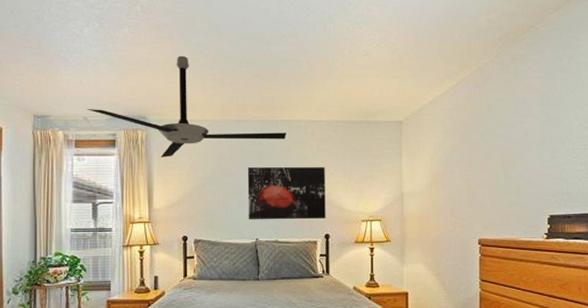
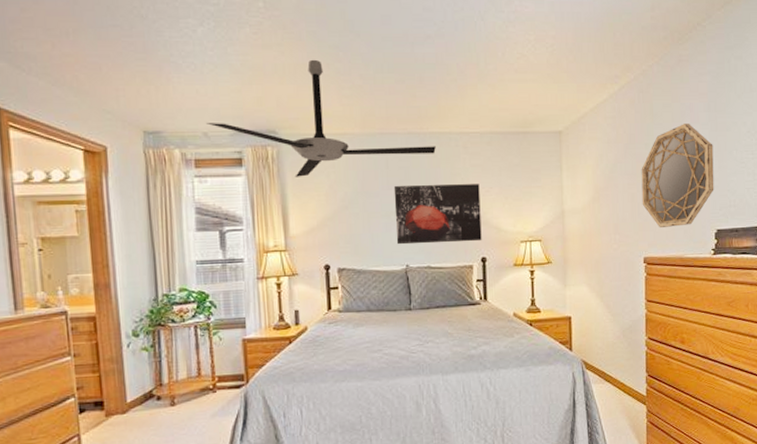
home mirror: none [476,116,547,211] -> present [641,124,714,227]

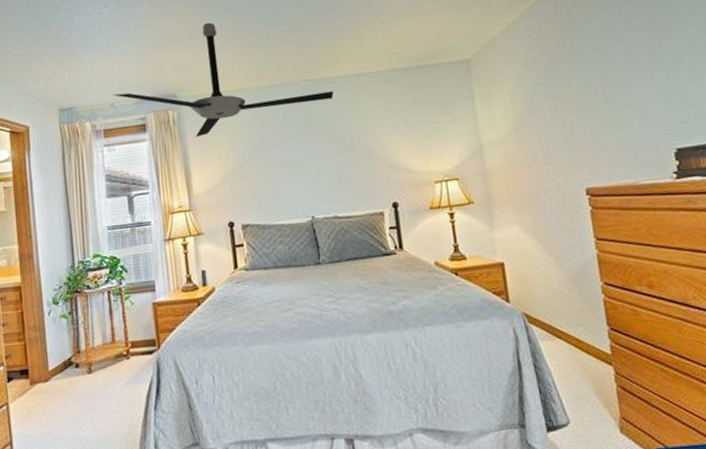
wall art: present [393,184,482,245] -> none [293,125,391,196]
home mirror: present [641,124,714,227] -> none [569,32,666,153]

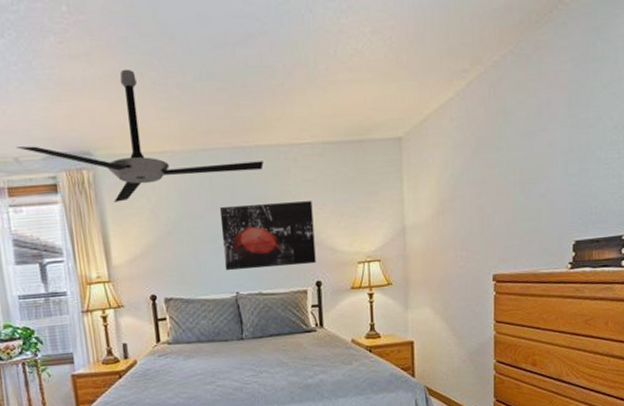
wall art: none [293,125,391,196] -> present [219,201,316,271]

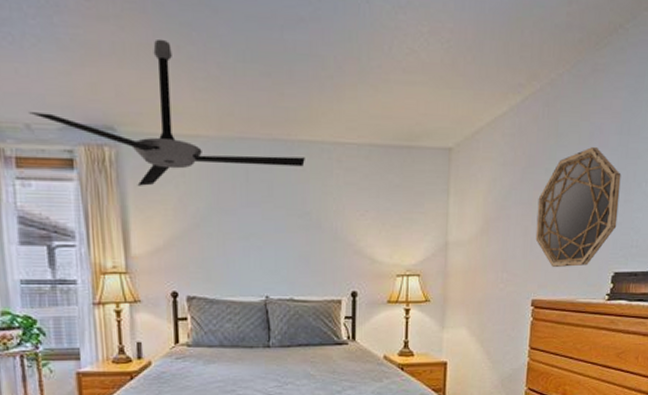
wall art: present [219,201,316,271] -> none [254,203,354,273]
home mirror: none [491,121,574,241] -> present [535,147,621,267]

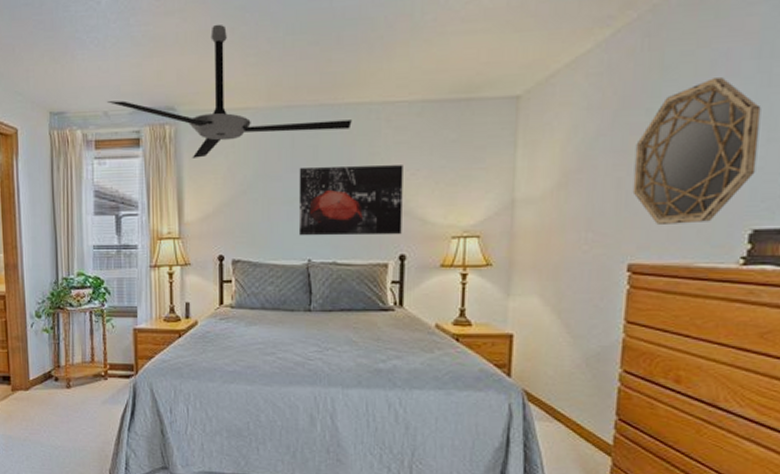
wall art: none [254,203,354,273] -> present [298,165,403,236]

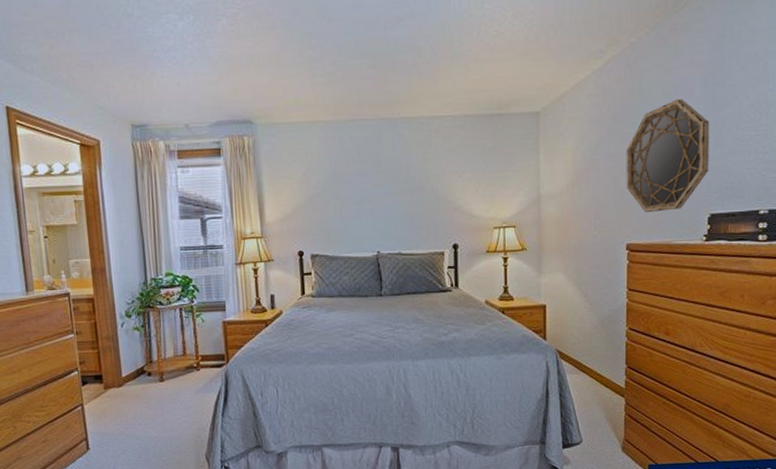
ceiling fan: present [107,24,352,158] -> none [188,48,408,166]
wall art: present [298,165,403,236] -> none [365,169,454,232]

